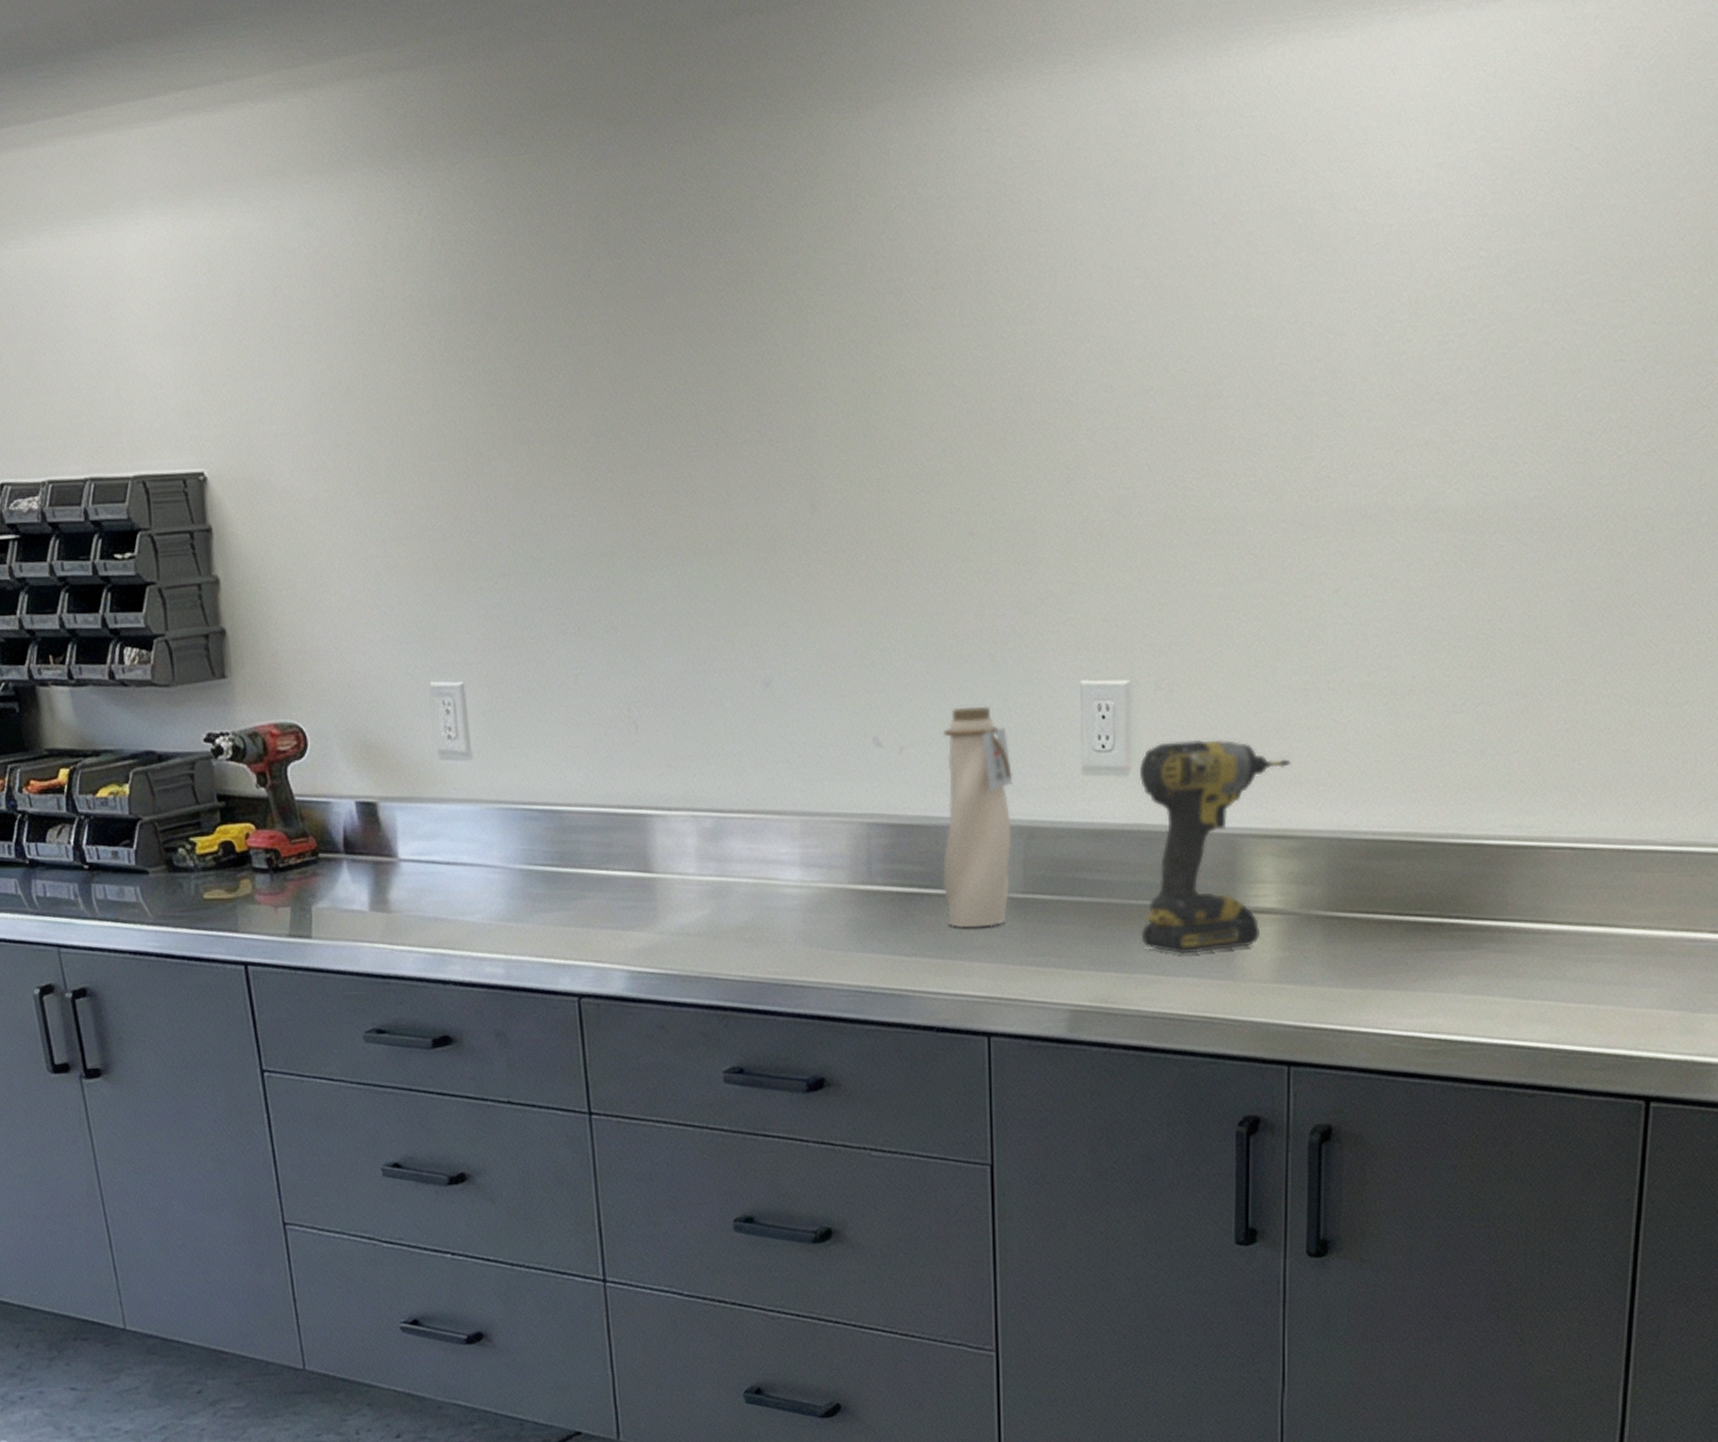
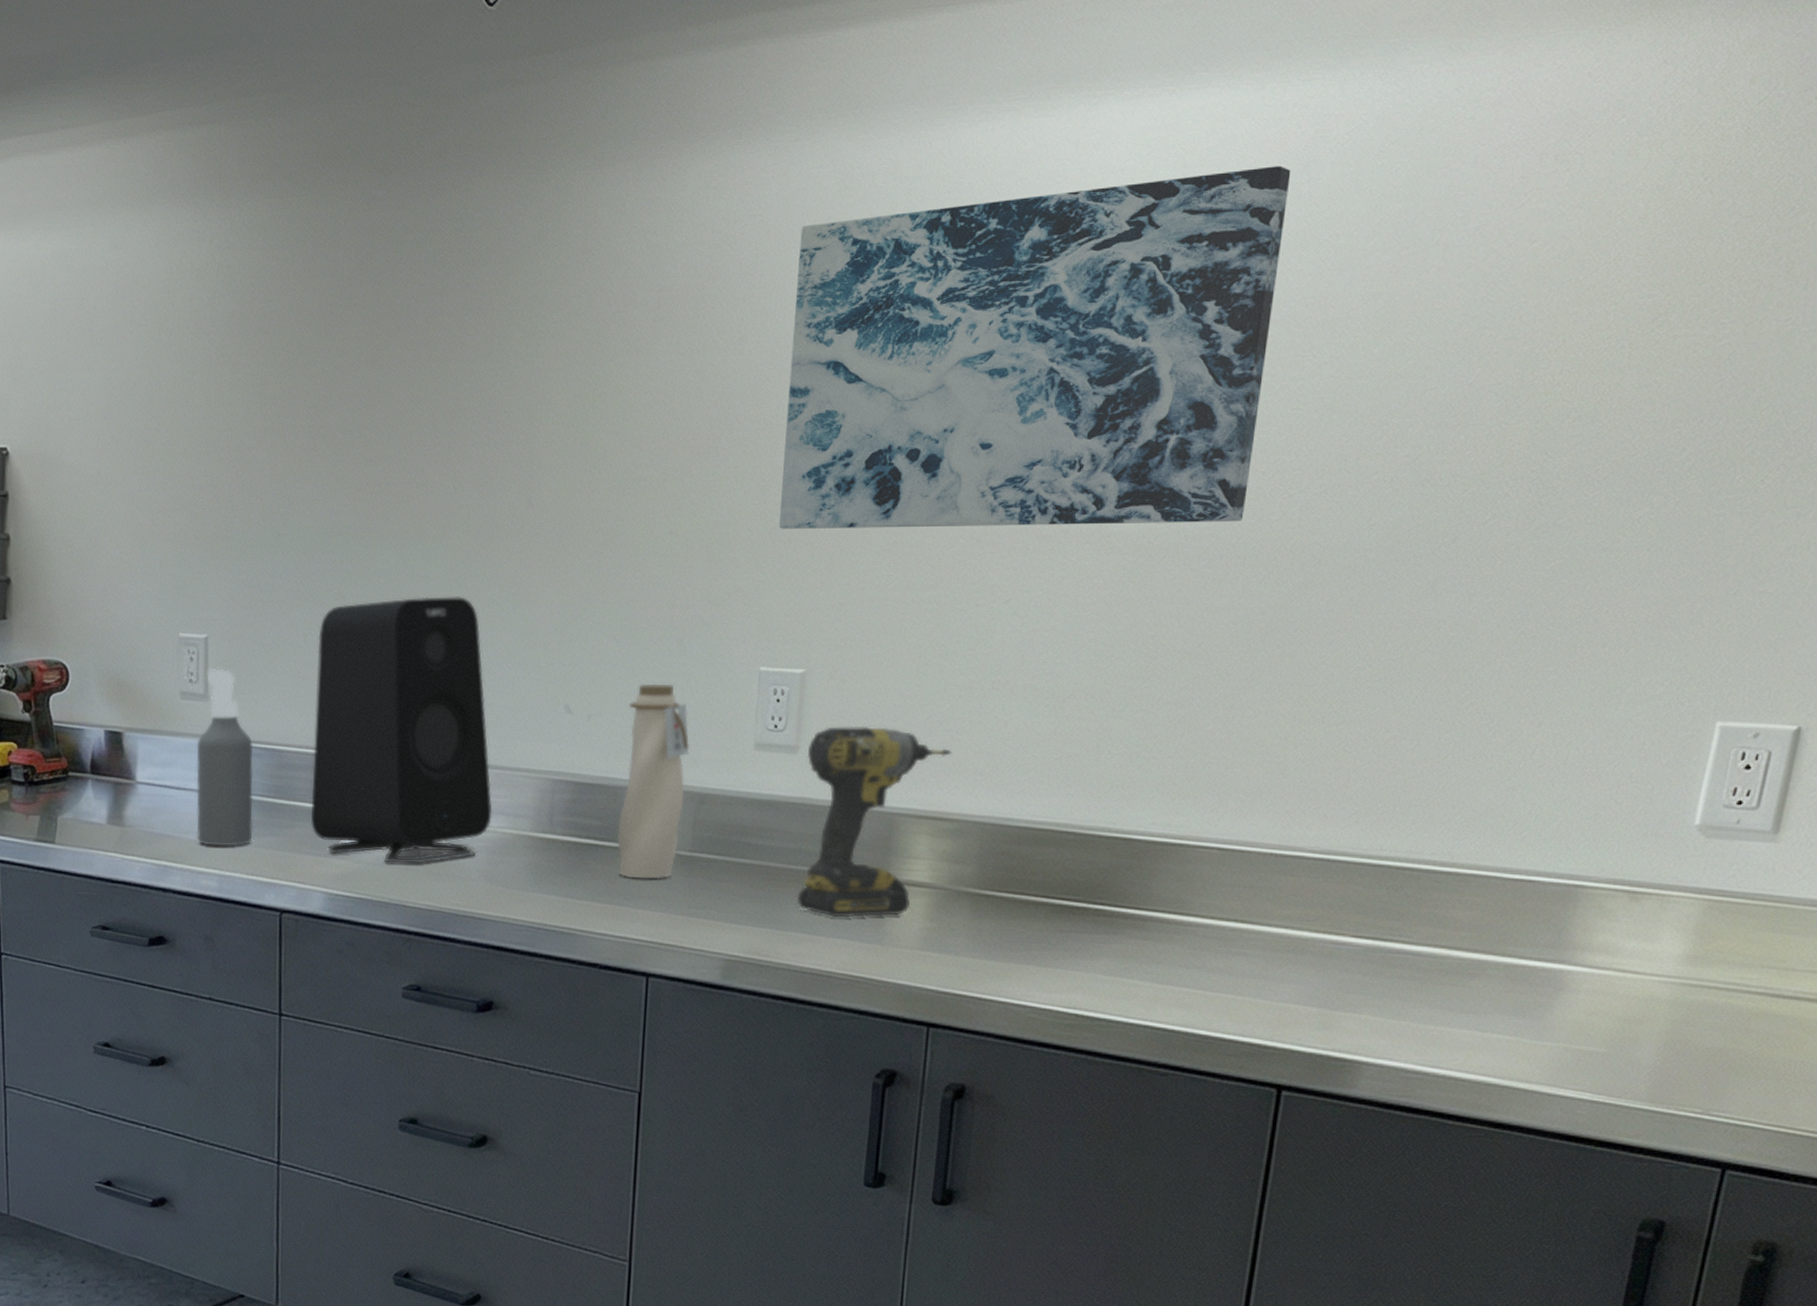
spray bottle: none [464,720,539,928] -> present [196,668,254,847]
speaker: none [590,620,805,931] -> present [310,597,492,864]
wall art: none [1085,87,1598,523] -> present [778,165,1291,529]

